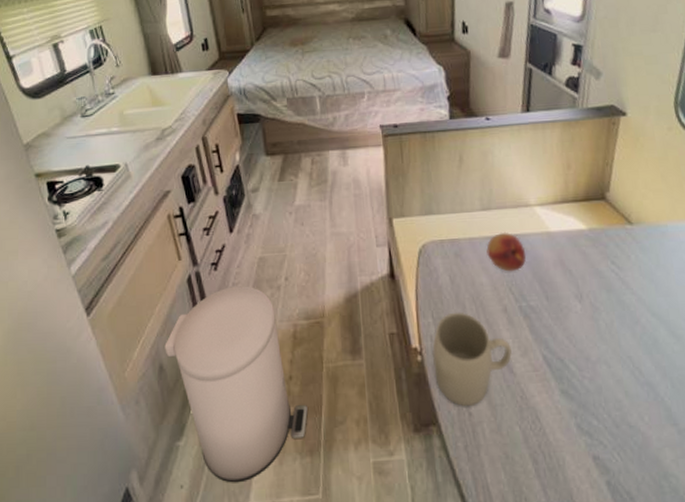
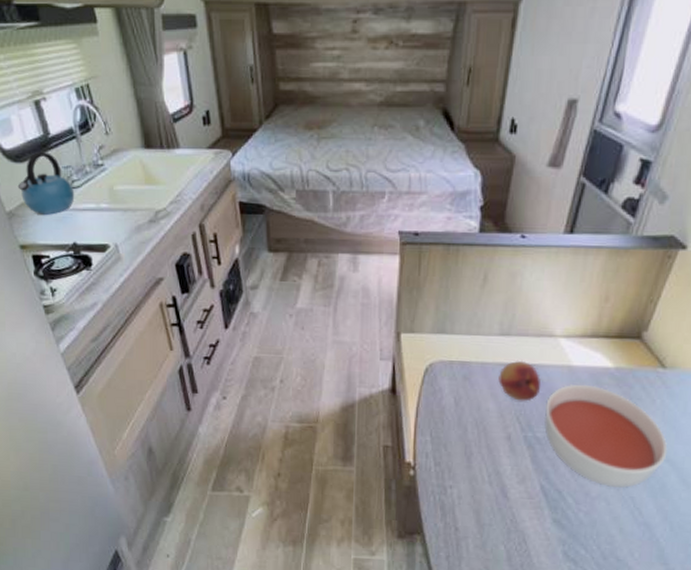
kettle: none [35,87,88,143] -> present [17,152,75,215]
pedal bin: present [164,286,309,483] -> none [154,382,295,560]
mug: present [432,311,513,407] -> none [425,433,510,523]
bowl: none [533,248,652,350] -> present [543,384,668,489]

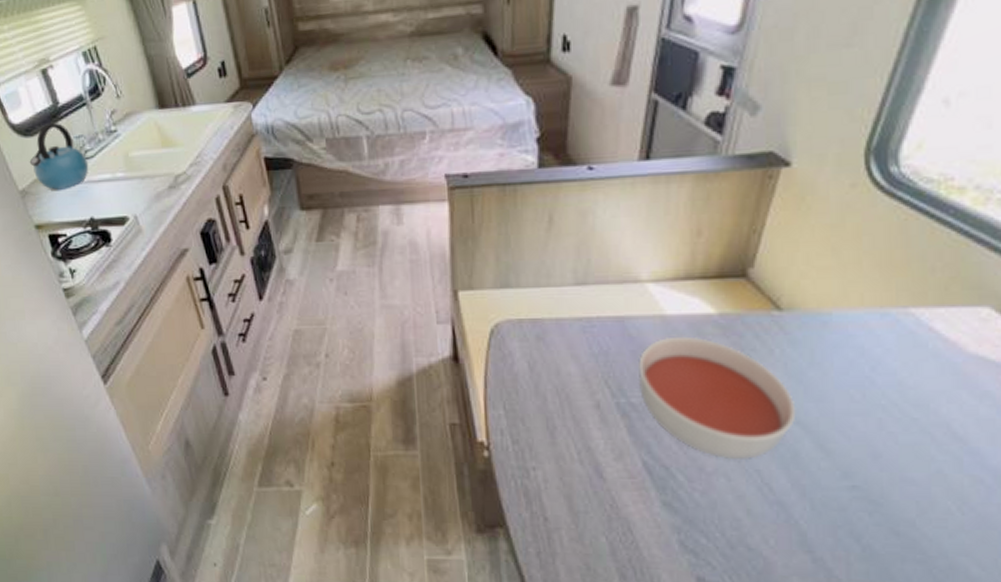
fruit: present [498,360,542,402] -> none [578,312,631,361]

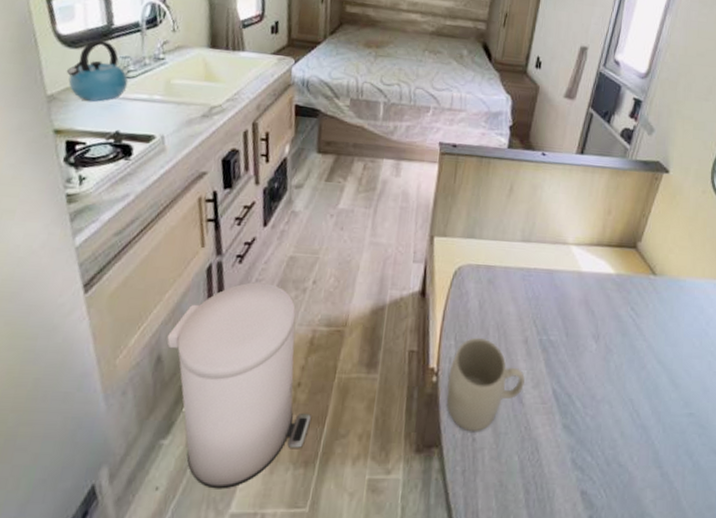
pedal bin: none [190,361,354,567] -> present [167,282,312,489]
mug: none [503,404,604,511] -> present [446,337,525,433]
bowl: present [637,336,796,461] -> none [557,288,659,391]

